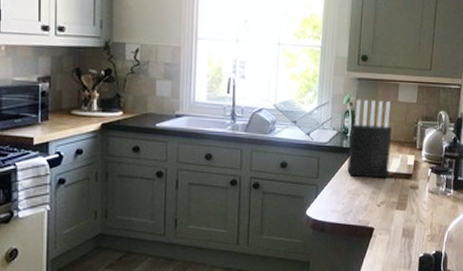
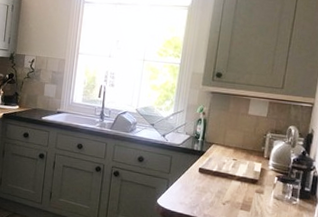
knife block: present [347,99,392,178] -> none [196,109,241,181]

